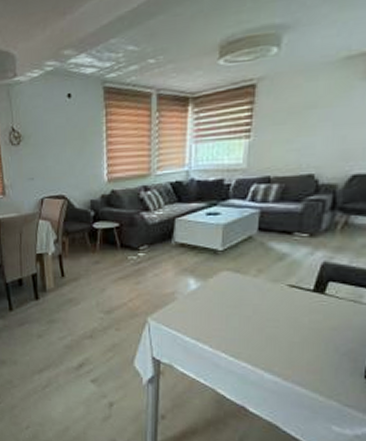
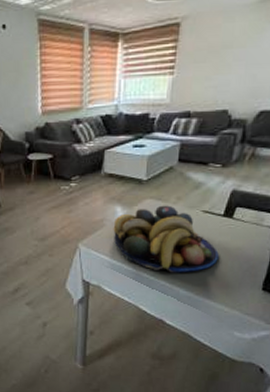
fruit bowl: none [185,278,309,355] -> present [113,205,219,273]

